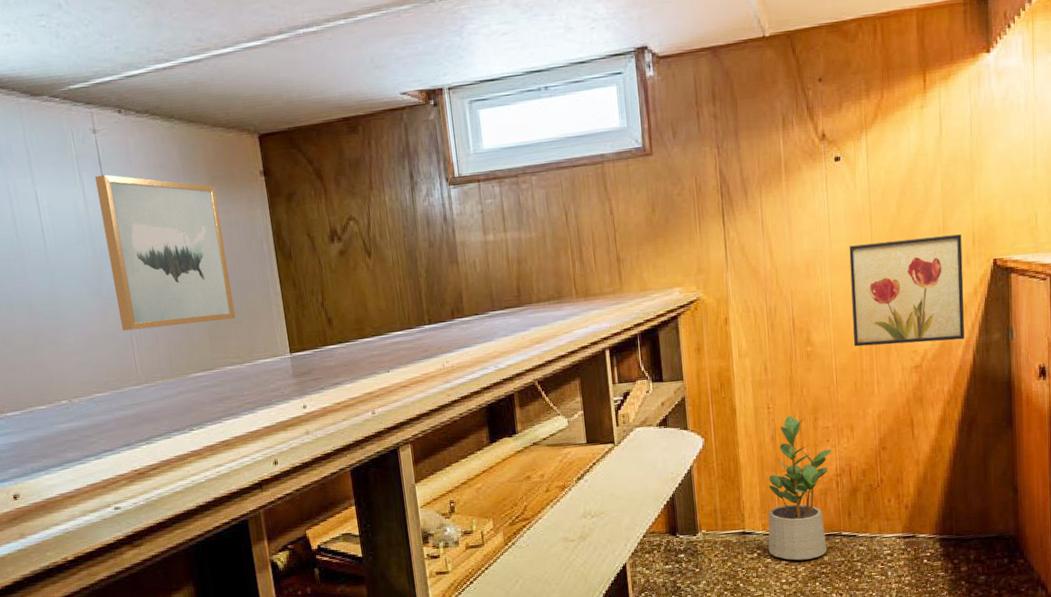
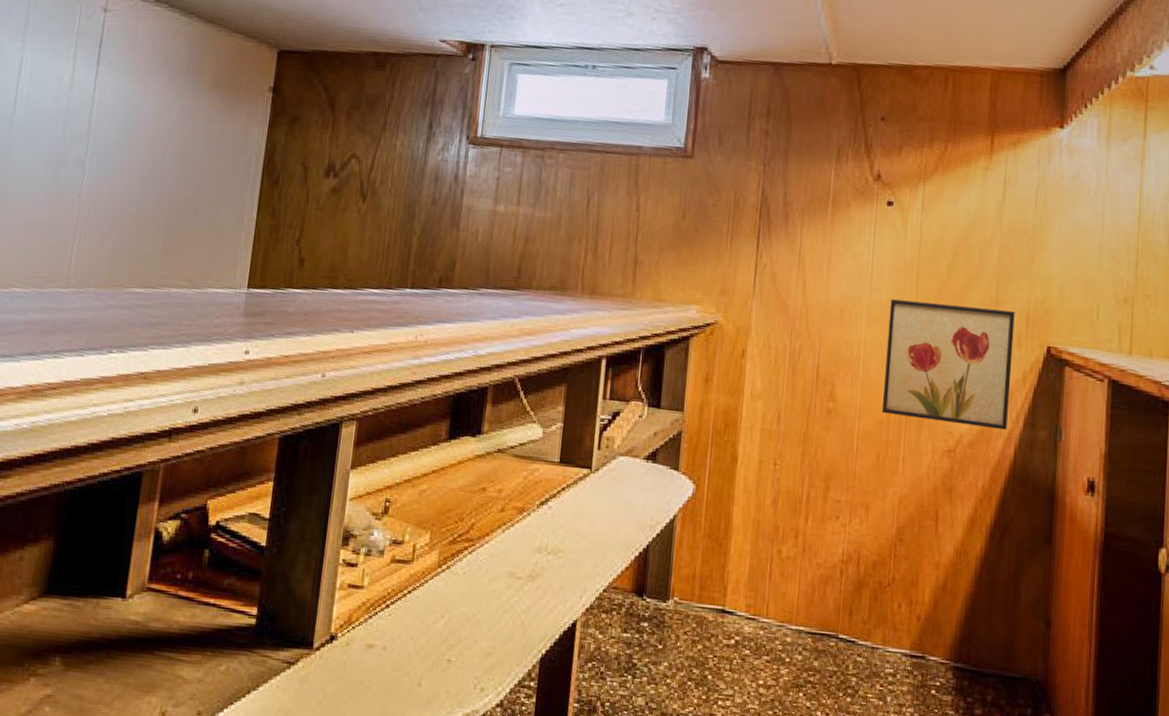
wall art: present [94,174,236,331] -> none [68,55,216,238]
potted plant: present [768,415,832,561] -> none [749,478,841,661]

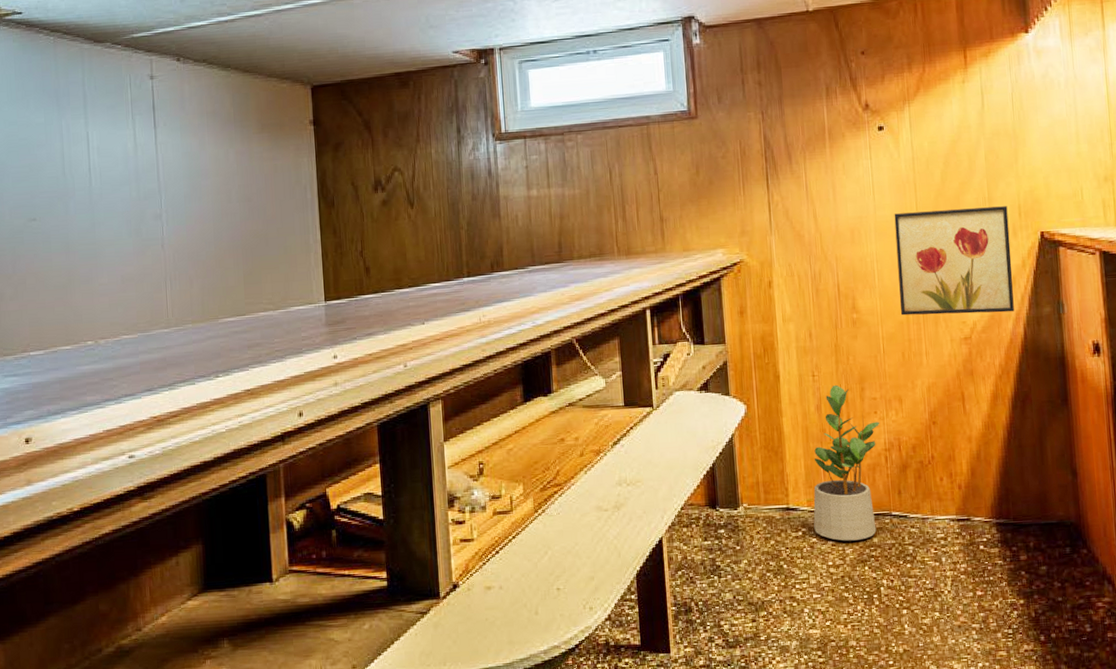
potted plant: none [749,478,841,661] -> present [813,384,880,541]

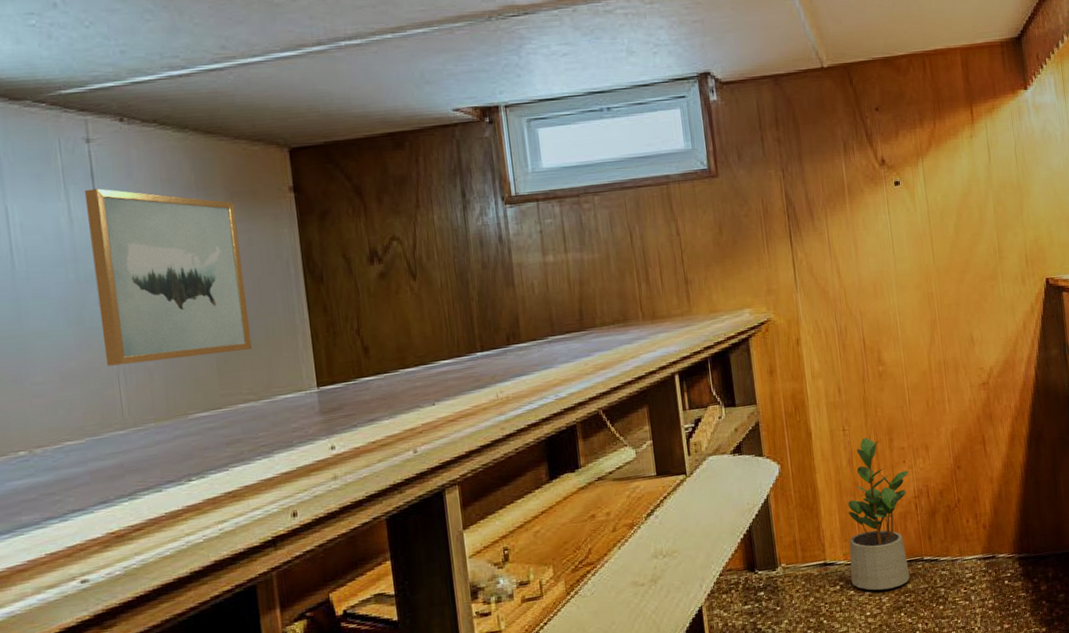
wall art: none [147,118,273,273] -> present [84,188,253,366]
wall art: present [894,206,1014,316] -> none [913,255,1026,366]

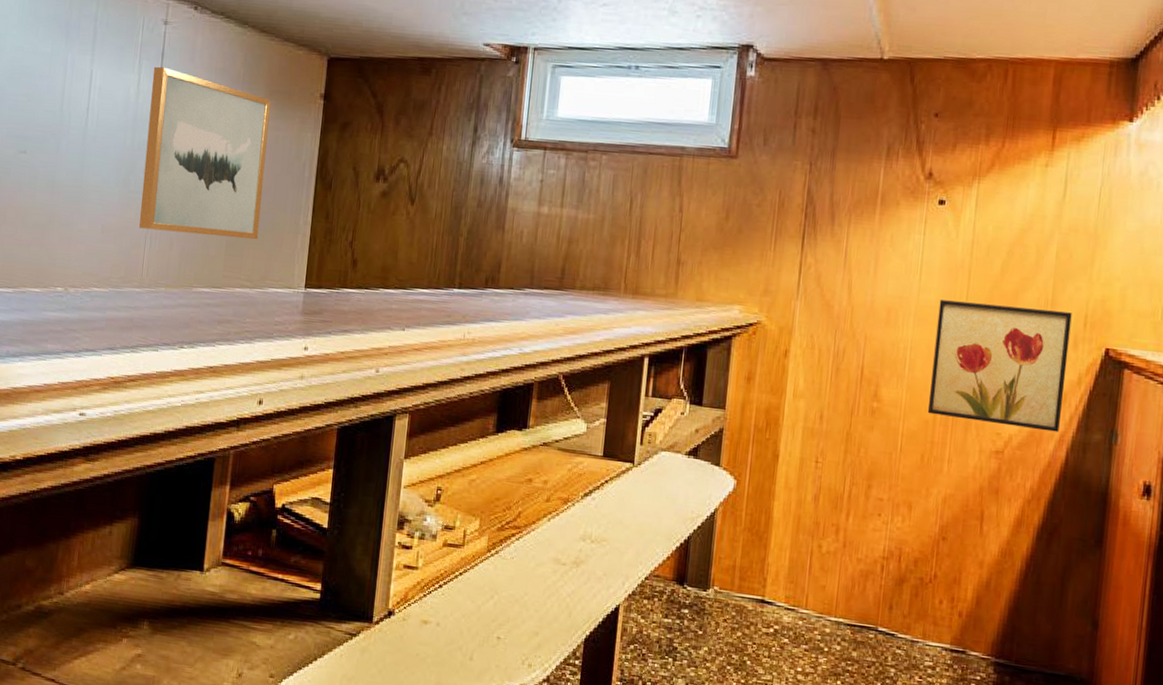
potted plant: present [848,437,910,591] -> none [788,476,883,651]
wall art: none [913,255,1026,366] -> present [927,300,1072,432]

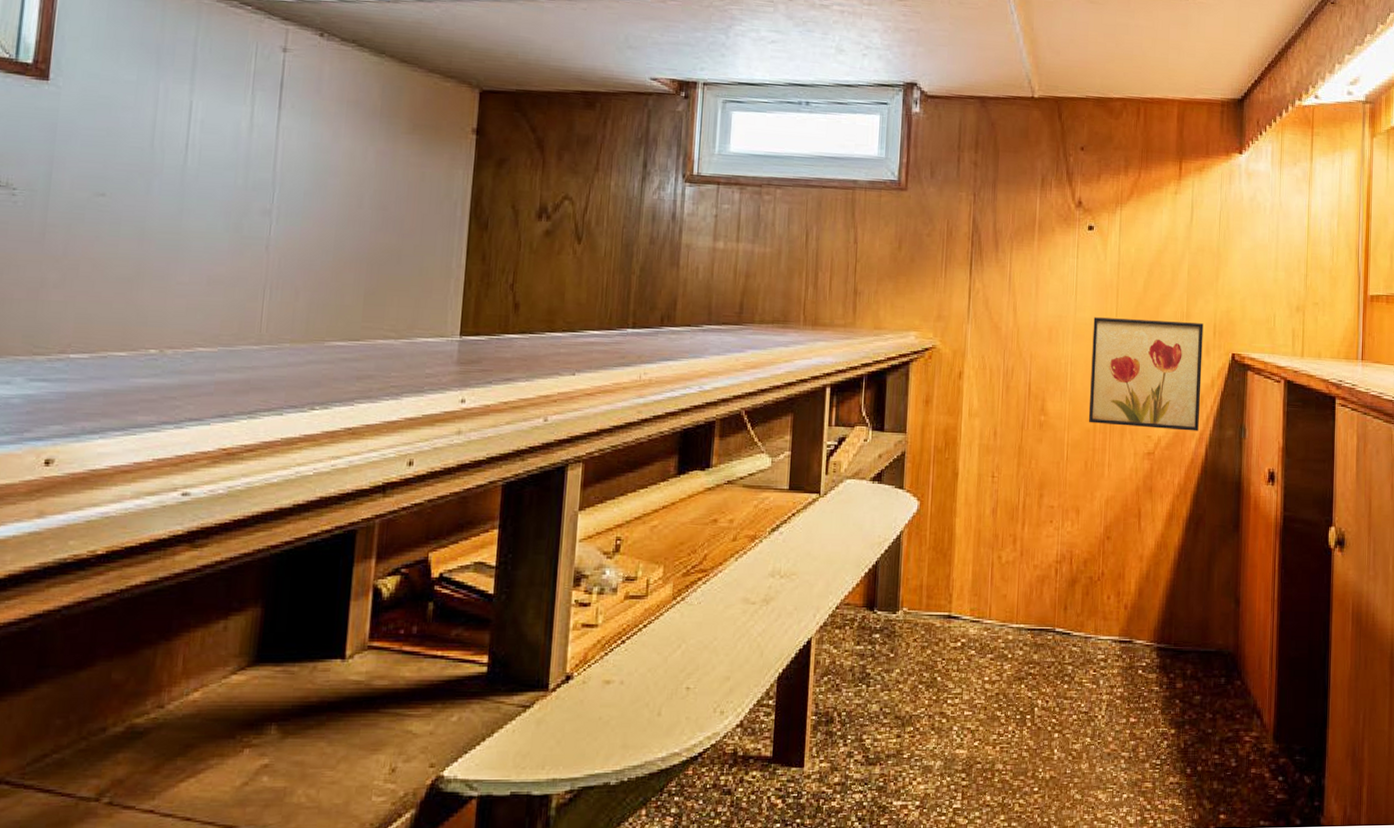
wall art: present [139,66,271,240] -> none [255,97,415,286]

